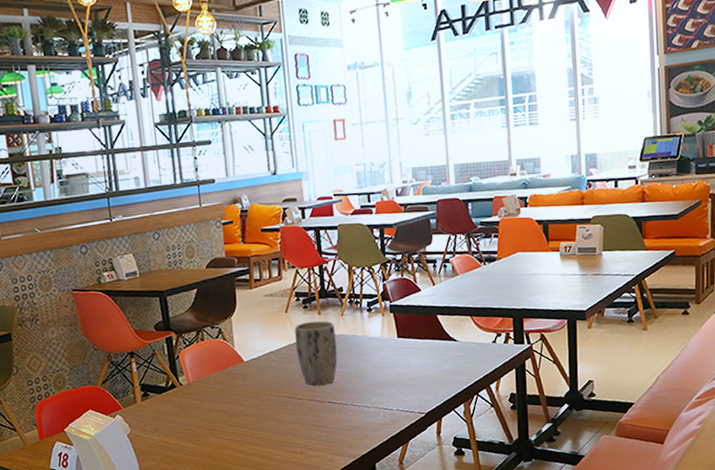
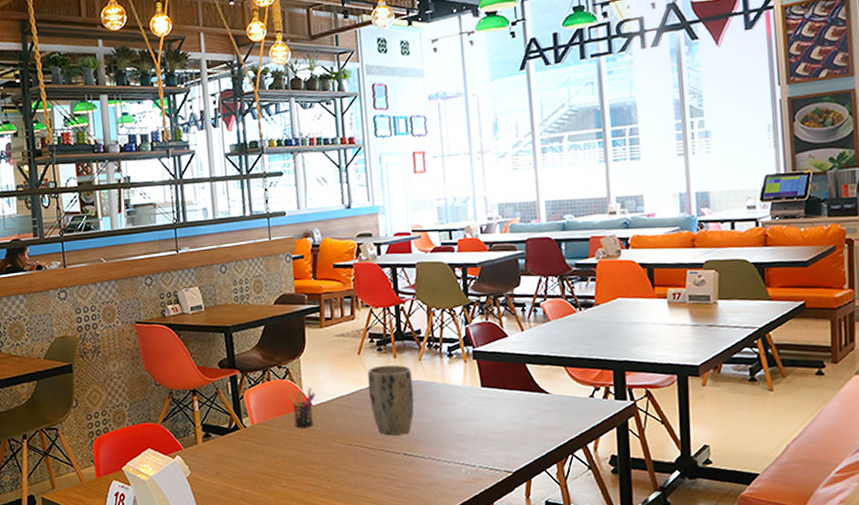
pen holder: none [221,344,247,384] -> present [288,387,316,428]

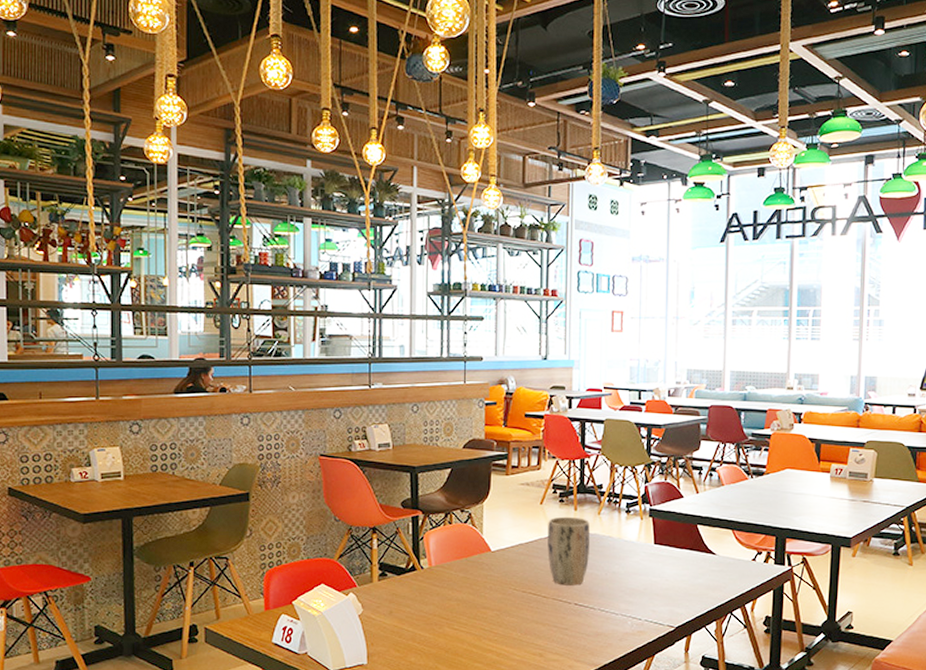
pen holder: present [288,387,316,428] -> none [469,532,496,573]

